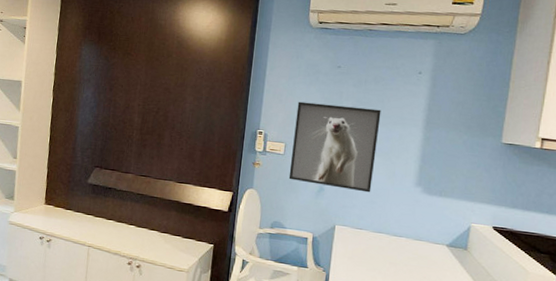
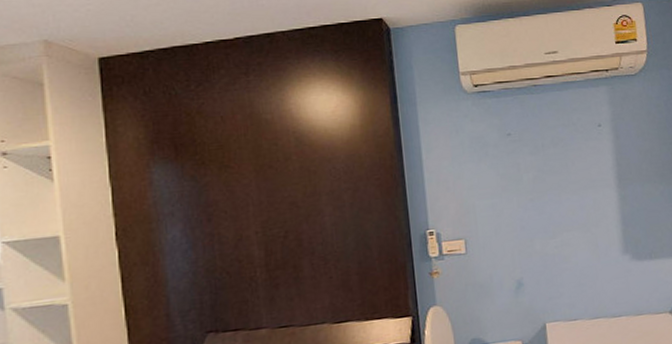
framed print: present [288,101,381,193] -> none [469,175,577,283]

